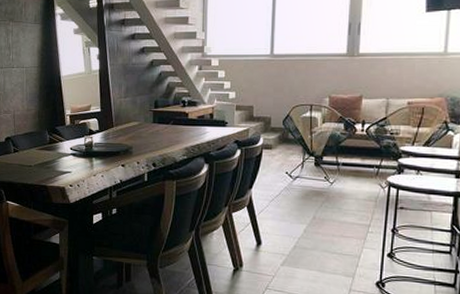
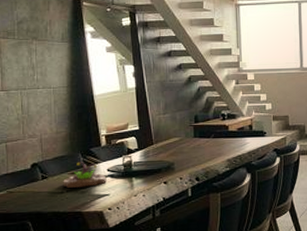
succulent planter: none [31,139,69,163] -> present [63,162,107,188]

